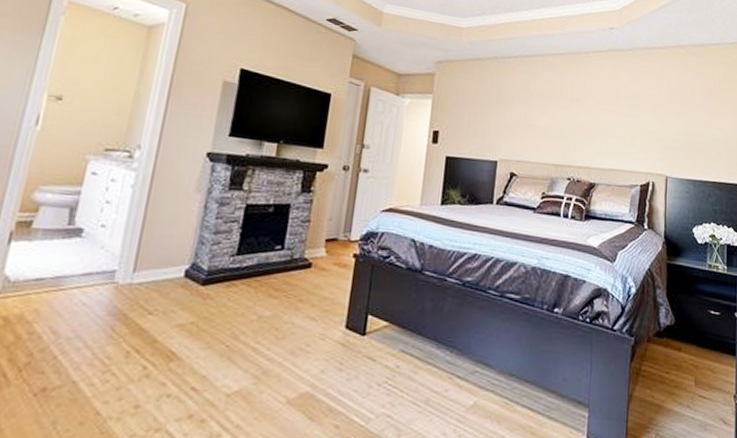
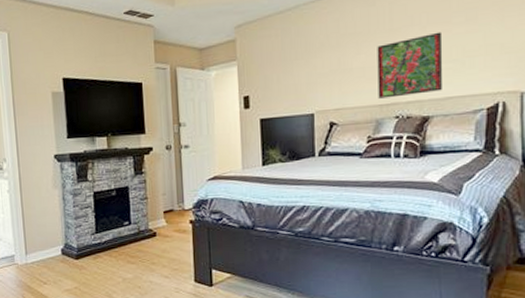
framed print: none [555,110,611,162] -> present [377,32,443,99]

